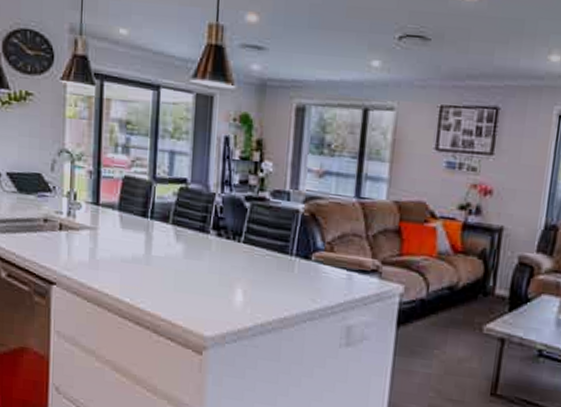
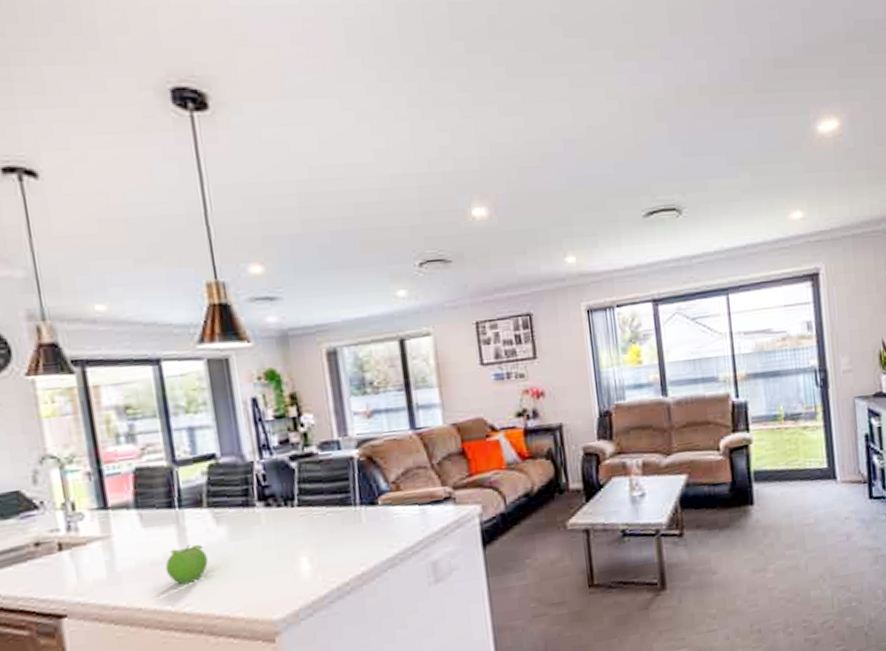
fruit: none [131,252,164,285] -> present [165,544,208,584]

